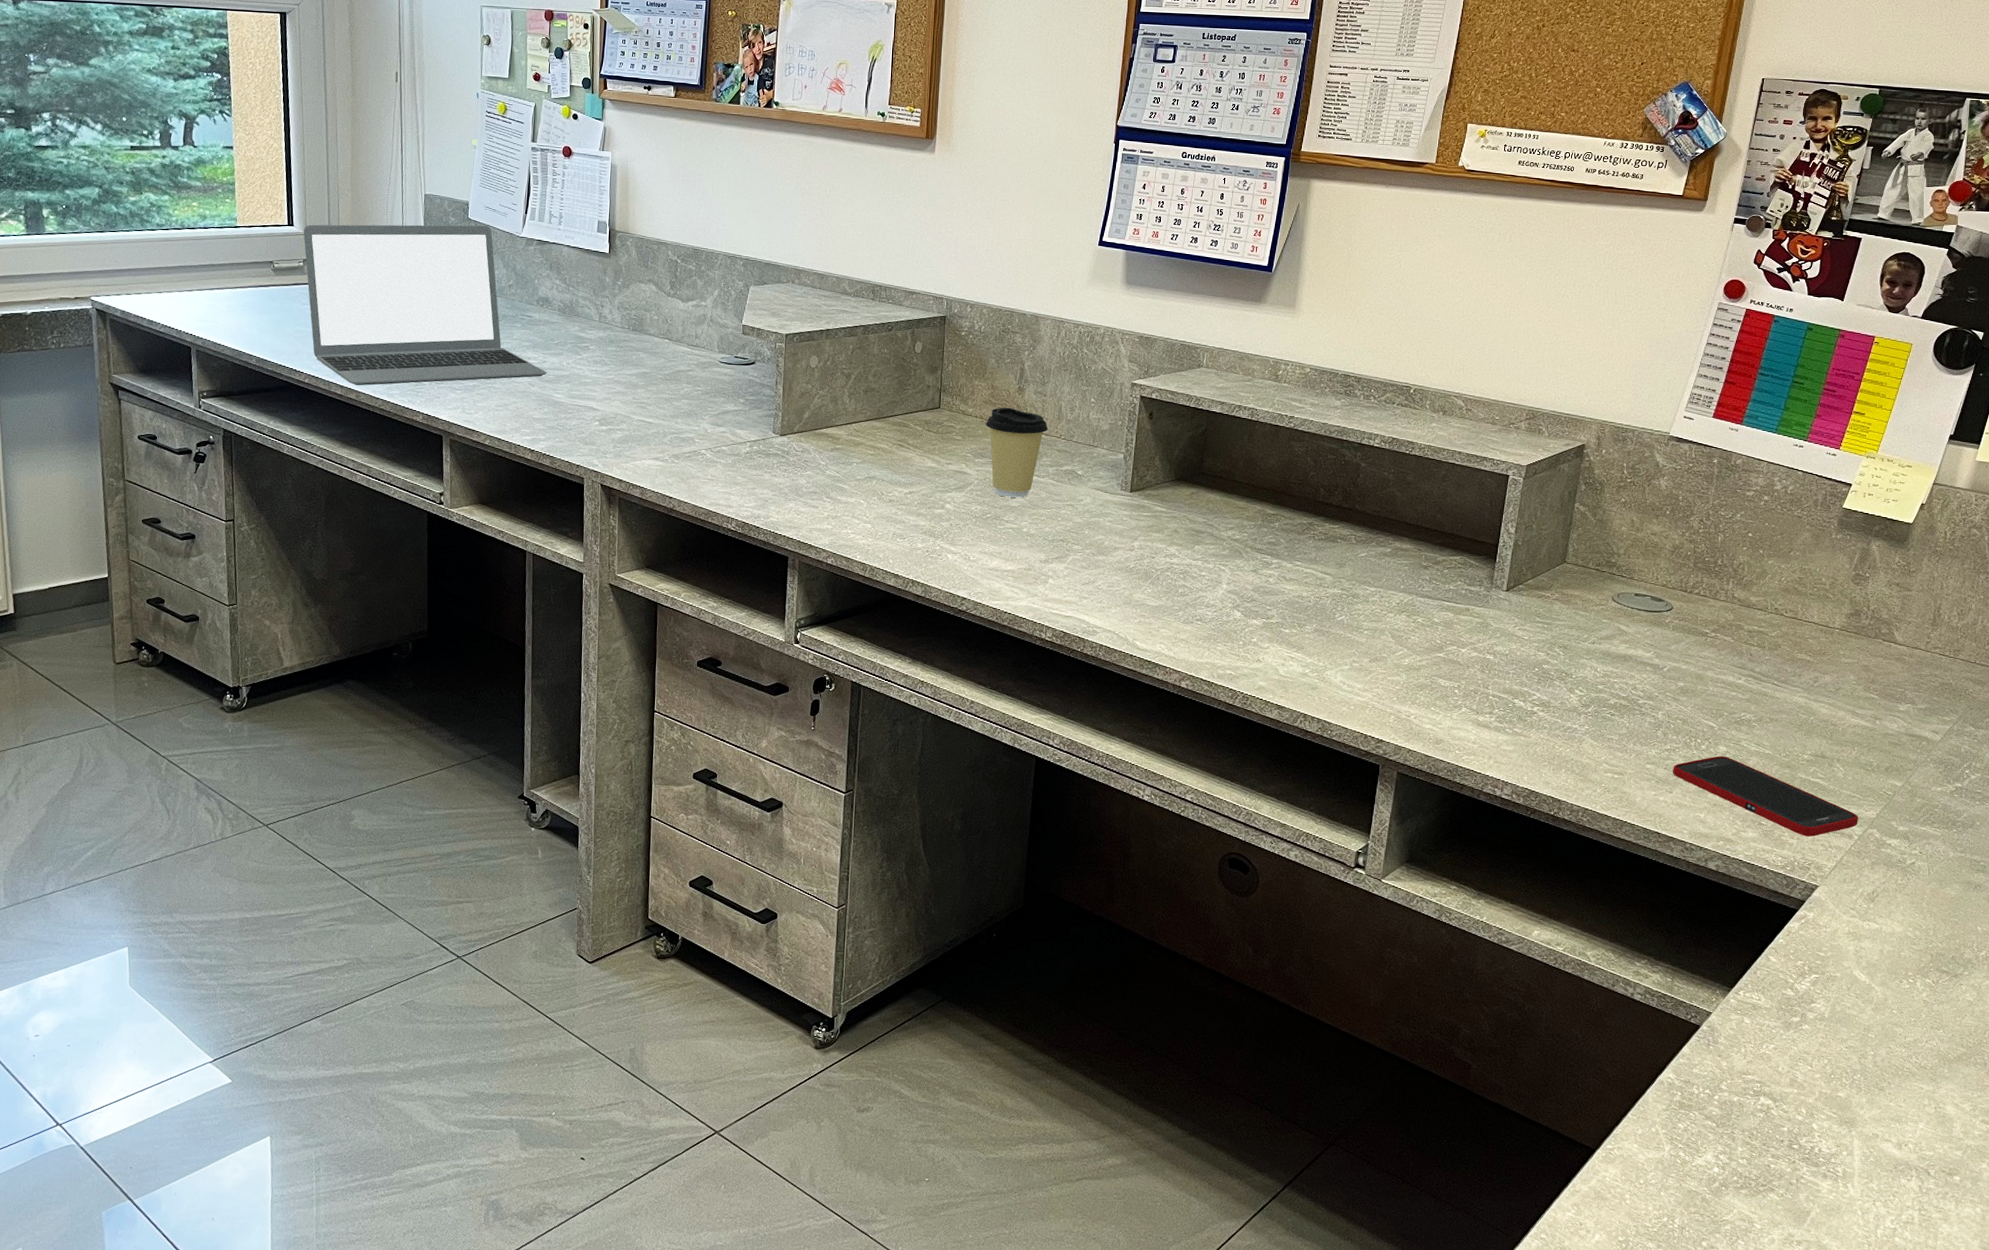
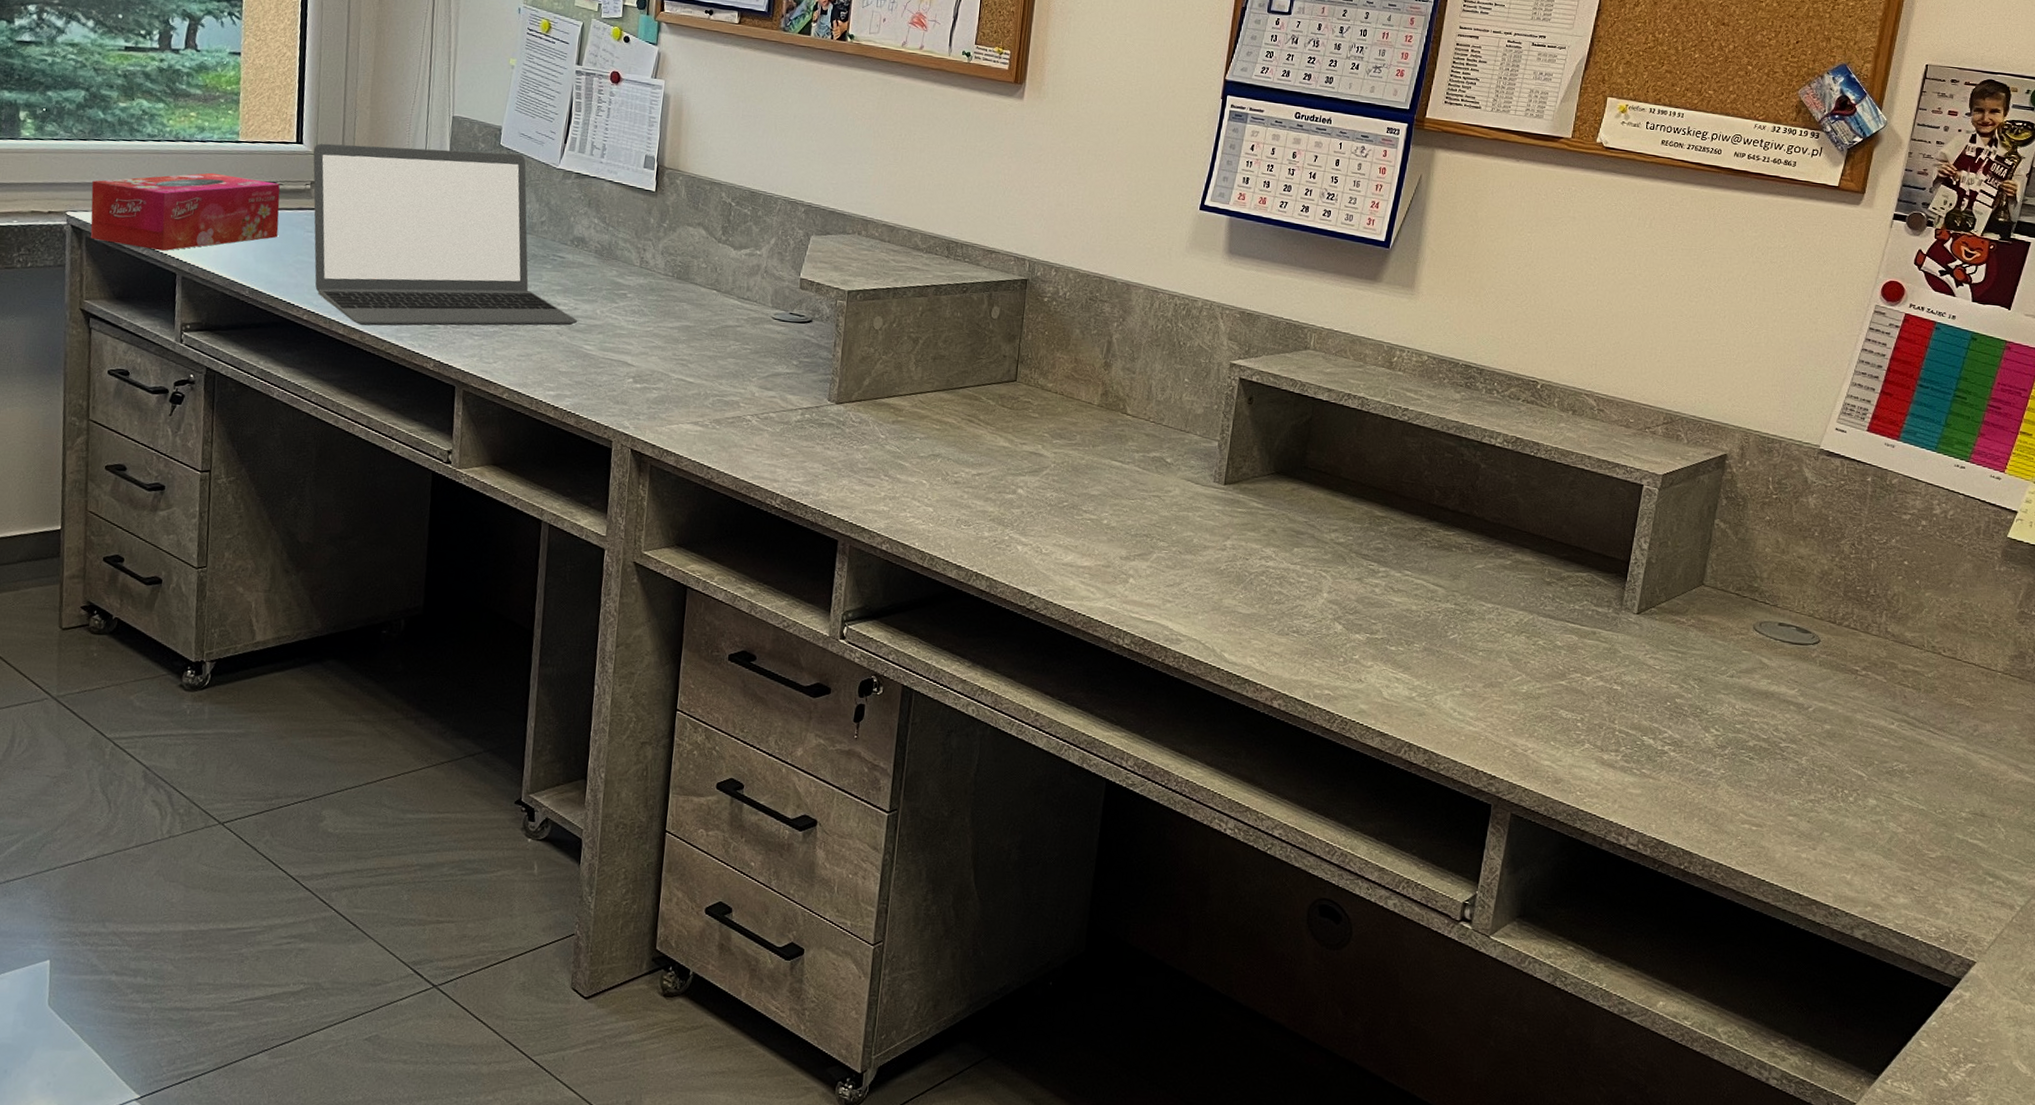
tissue box: none [111,255,278,328] -> present [90,172,280,251]
coffee cup: present [986,407,1048,498] -> none [1066,383,1136,486]
cell phone: present [1672,756,1858,837] -> none [1816,810,2021,906]

